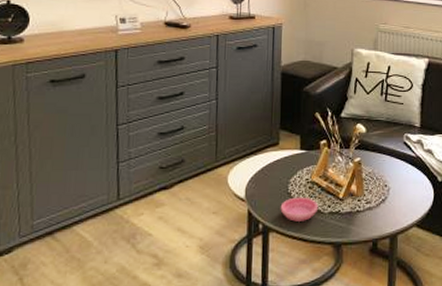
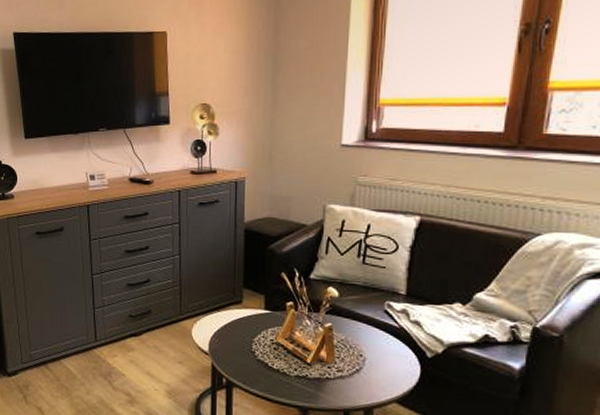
saucer: present [280,197,319,222] -> none [244,356,284,381]

